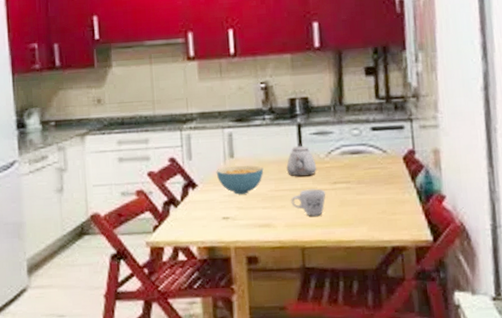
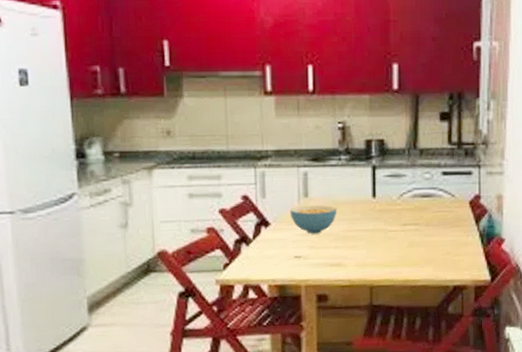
teapot: present [286,144,317,177] -> none [359,185,389,218]
mug: present [291,188,326,216] -> none [362,230,396,256]

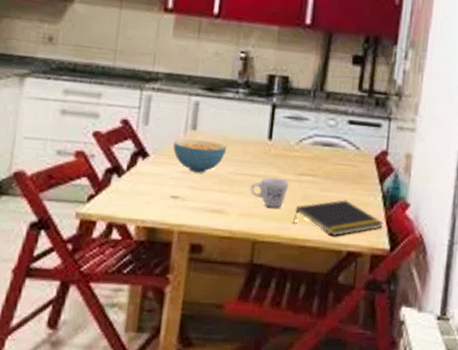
mug: none [362,230,396,256] -> present [250,177,290,208]
notepad: none [403,242,483,274] -> present [293,200,383,236]

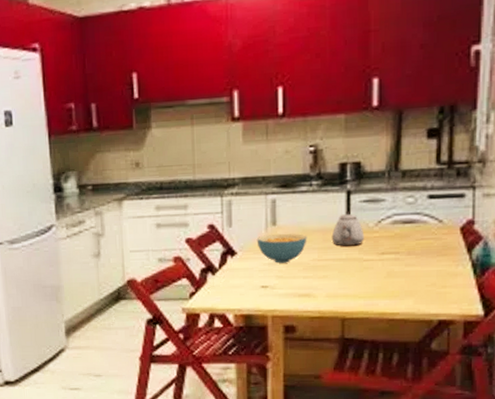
mug: present [250,177,290,208] -> none [334,259,372,287]
teapot: none [251,126,285,163] -> present [331,212,365,246]
notepad: present [293,200,383,236] -> none [380,272,475,307]

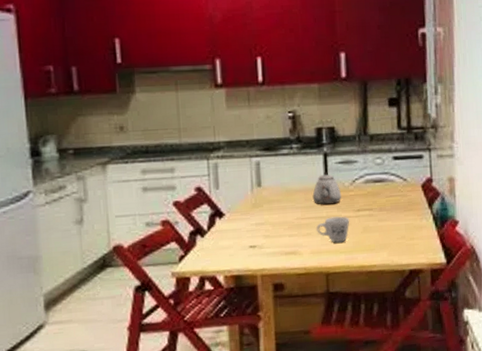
cereal bowl: present [256,233,307,263] -> none [243,194,291,223]
mug: none [334,259,372,287] -> present [316,216,350,243]

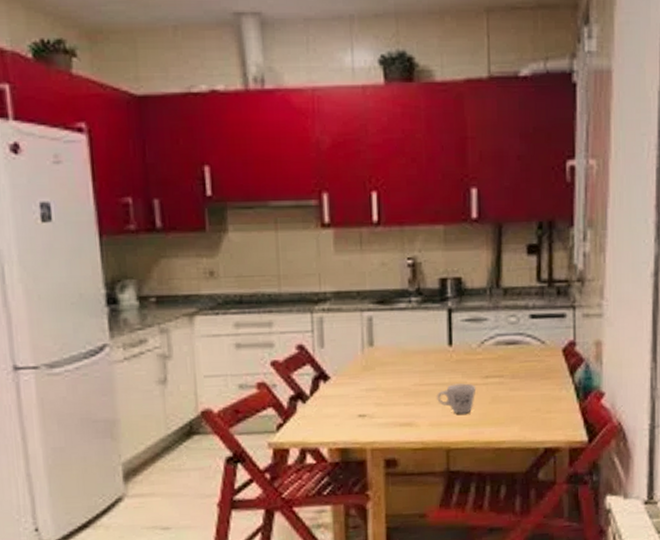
teapot: present [312,172,342,205] -> none [433,331,468,369]

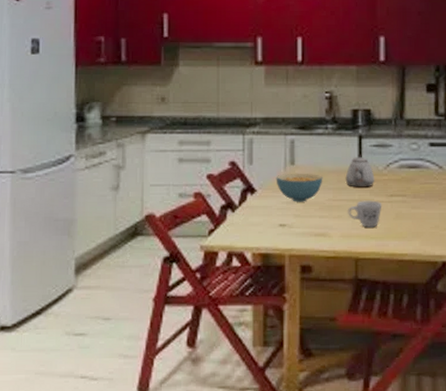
cereal bowl: none [352,355,408,389] -> present [276,173,323,202]
teapot: none [433,331,468,369] -> present [345,155,375,188]

